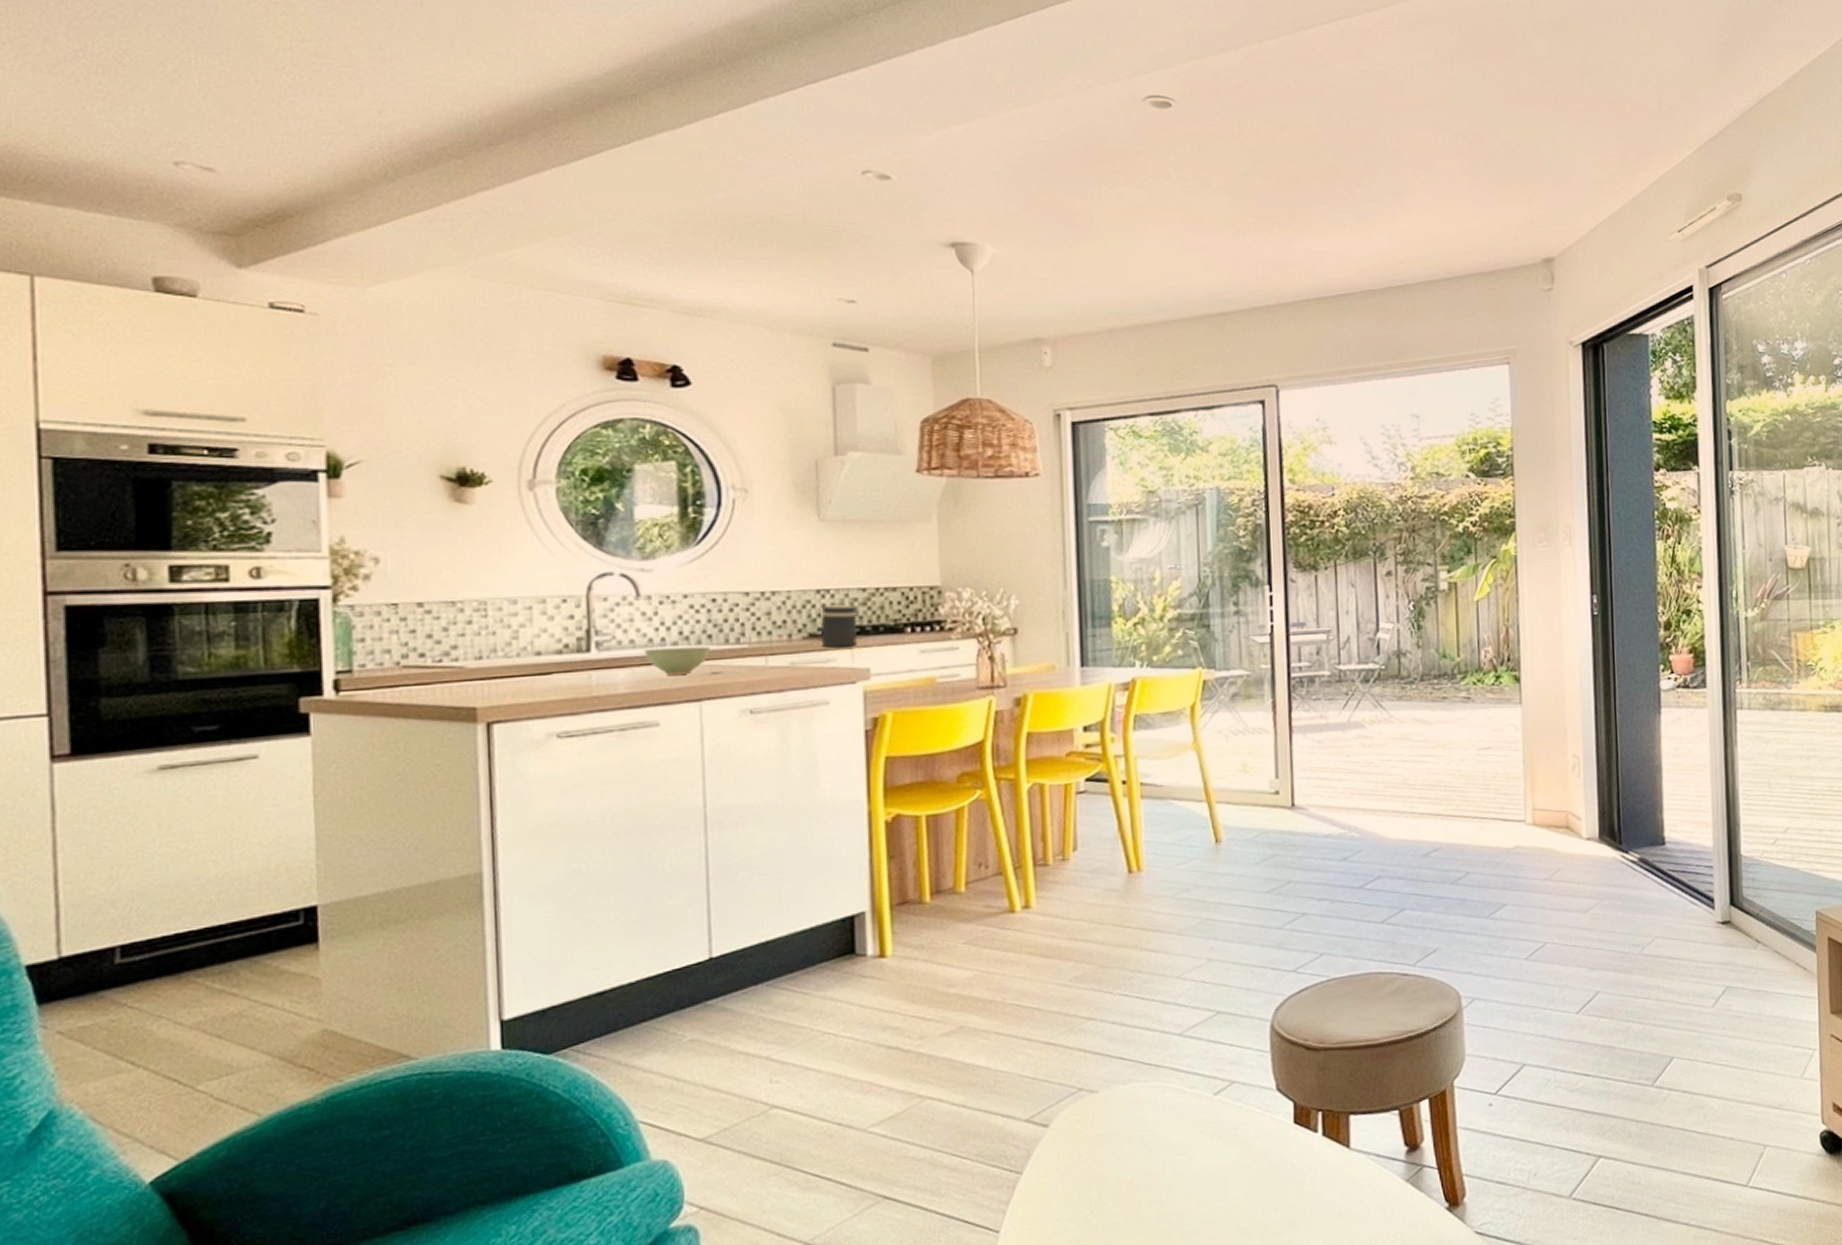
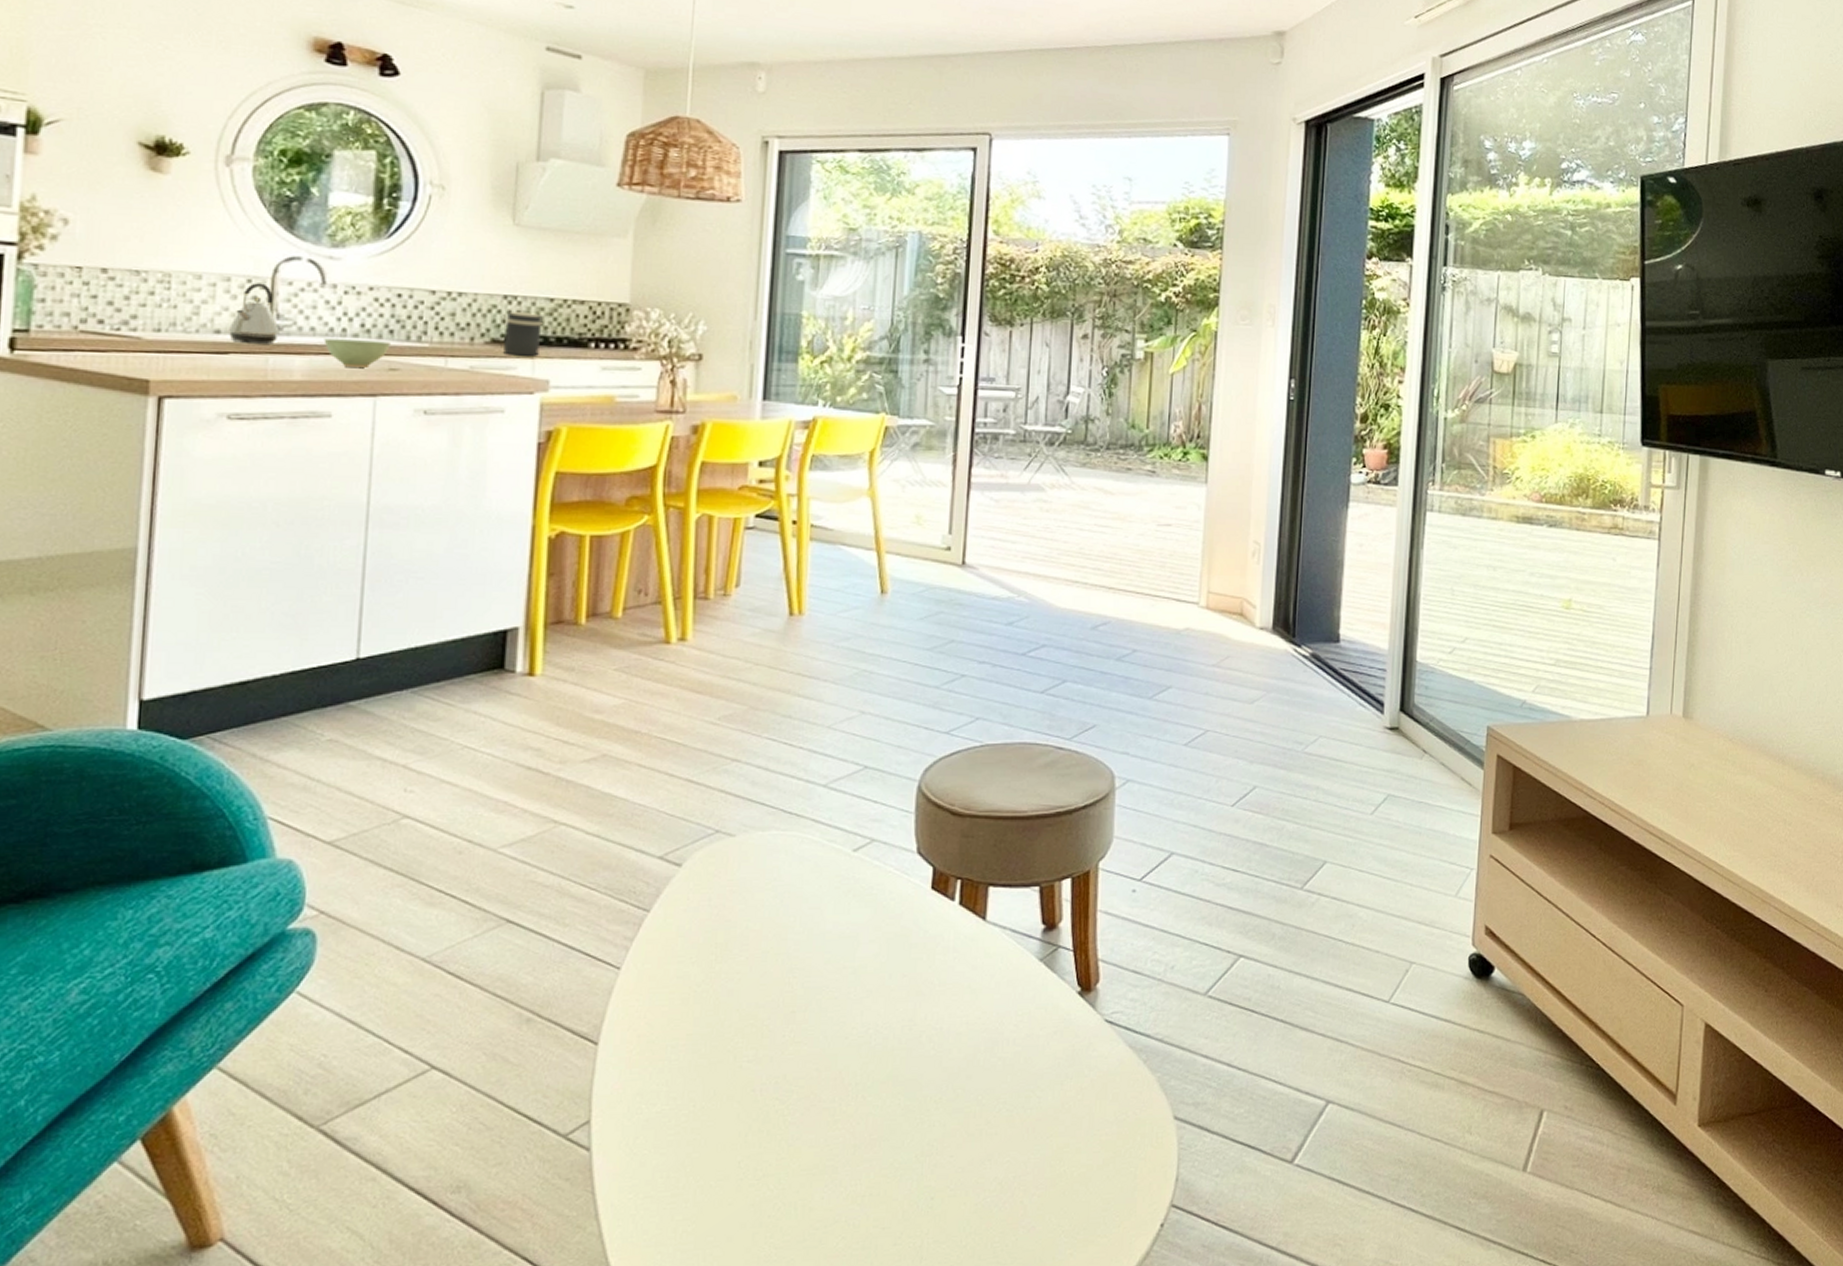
kettle: none [548,601,600,662] -> present [227,283,280,344]

